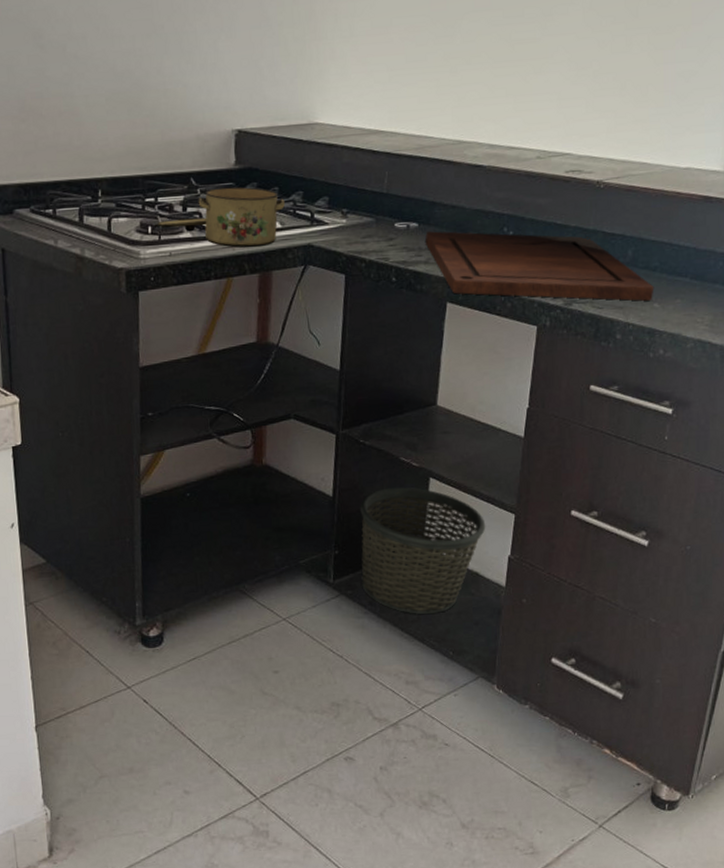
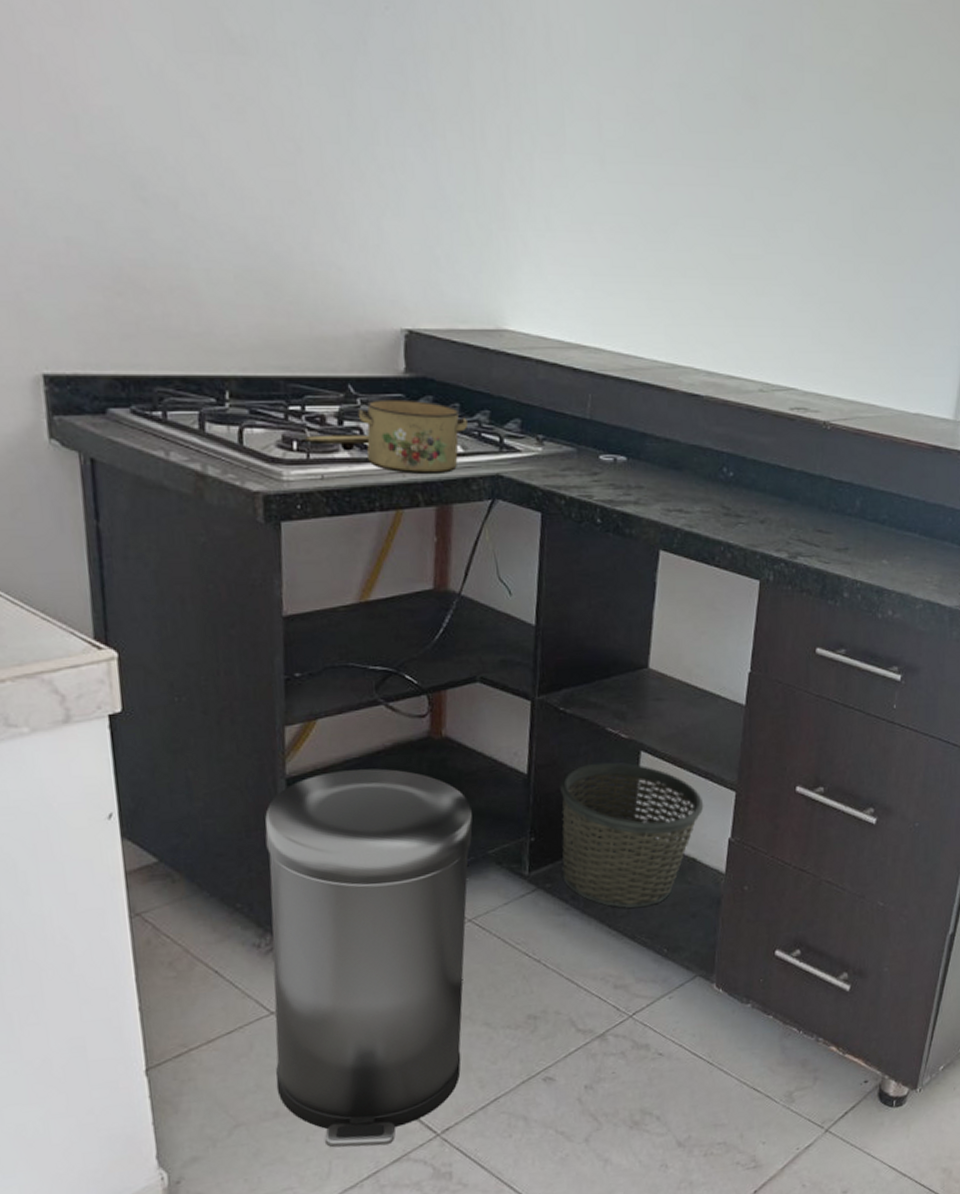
pedal bin: none [124,490,287,804] -> present [265,768,473,1148]
cutting board: present [425,231,654,301] -> none [634,467,883,557]

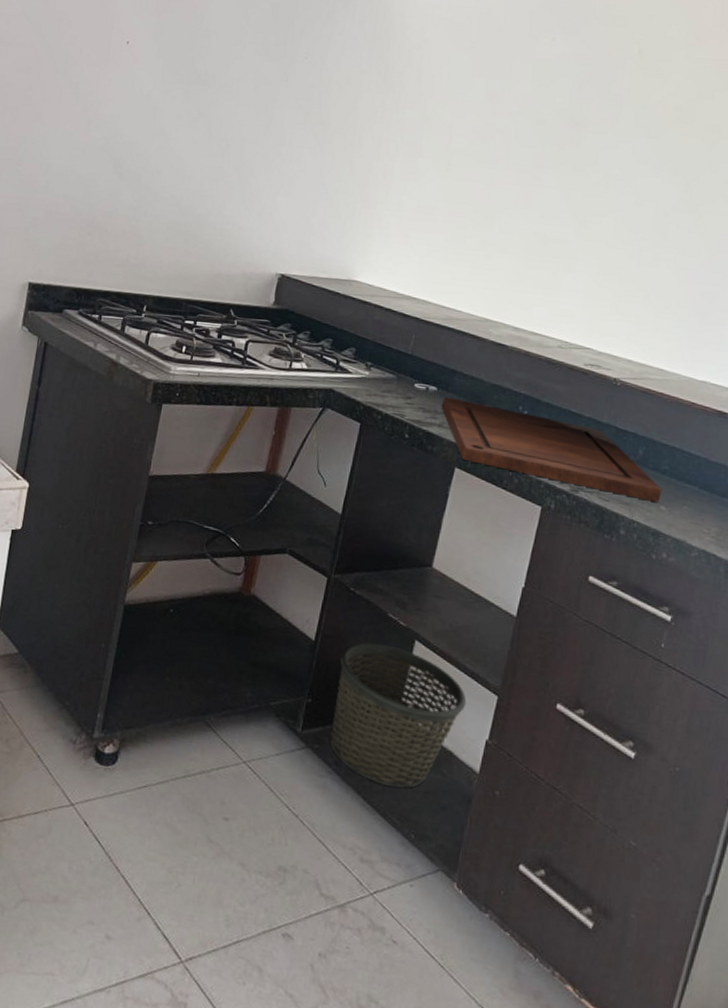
pedal bin: present [265,768,473,1148] -> none [61,606,263,958]
cooking pot: present [301,399,468,475] -> none [189,322,314,384]
cutting board: none [634,467,883,557] -> present [441,397,662,502]

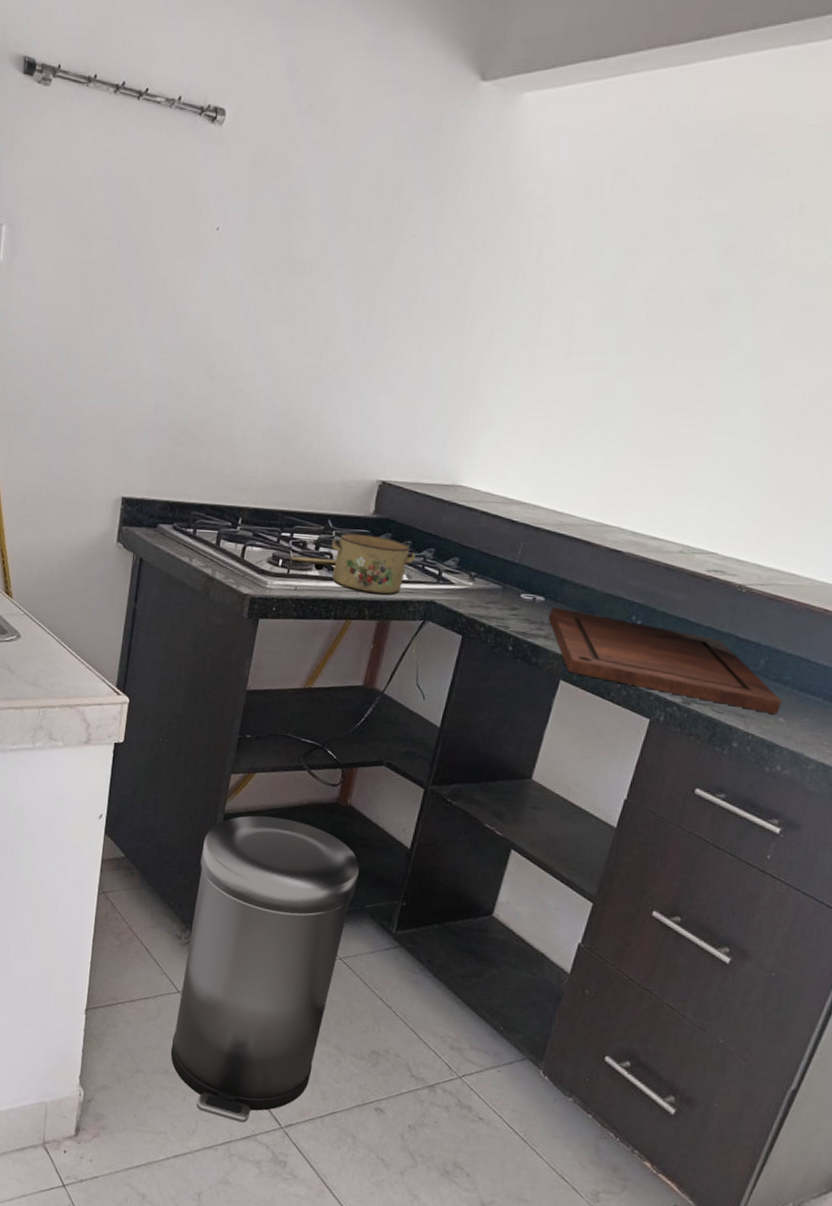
pedal bin: none [61,606,263,958] -> present [170,815,359,1123]
cooking pot: none [189,322,314,384] -> present [286,533,415,596]
basket: present [330,642,467,789] -> none [423,851,561,986]

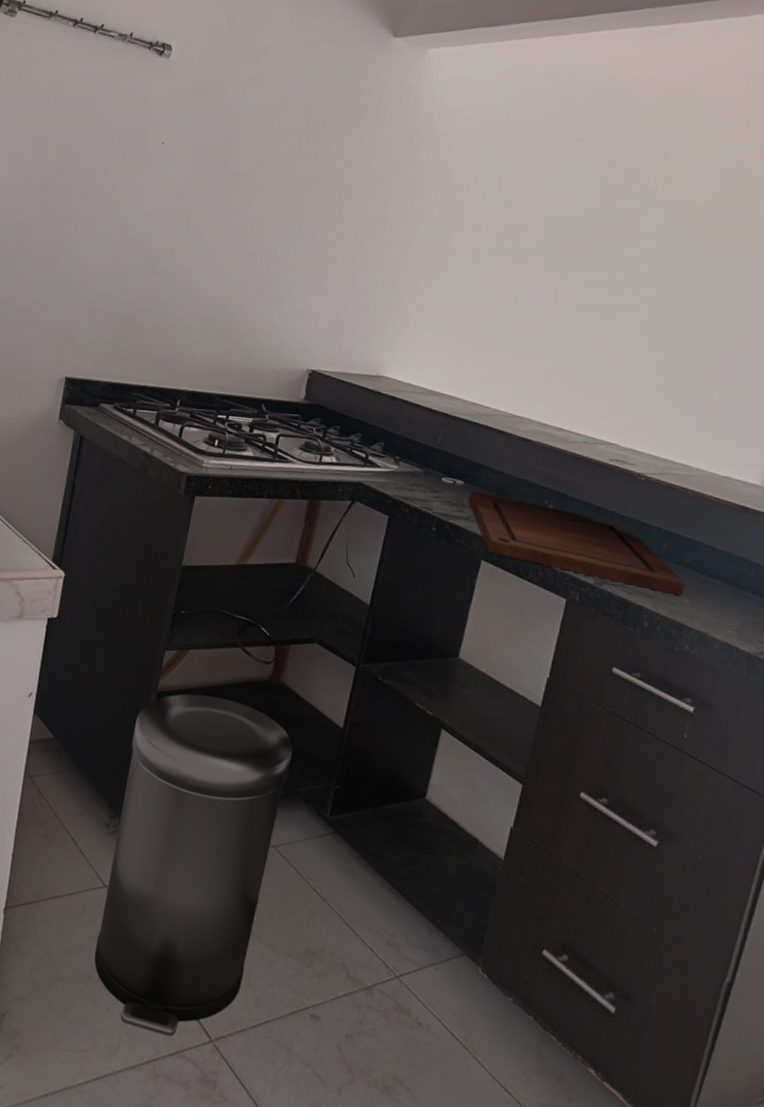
cooking pot: present [286,533,415,596] -> none [221,416,344,477]

